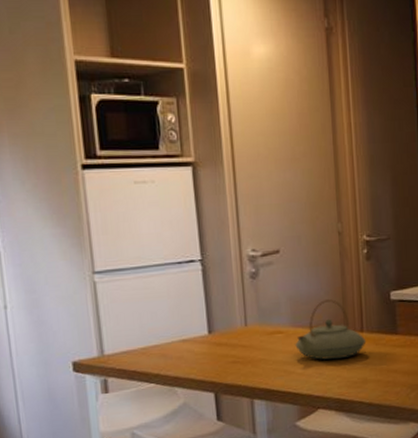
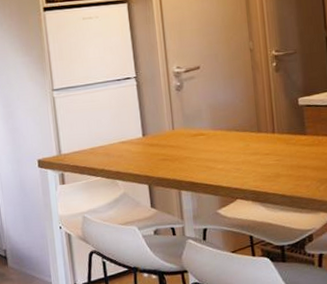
teapot: present [295,299,367,360] -> none [215,106,278,158]

